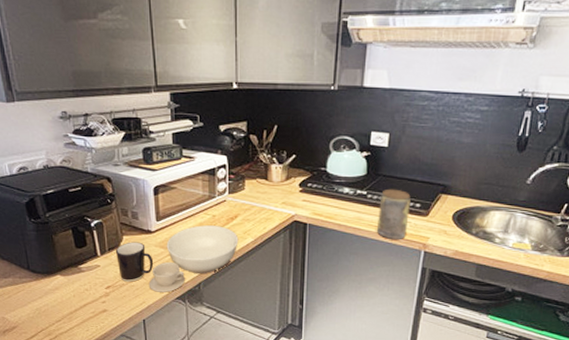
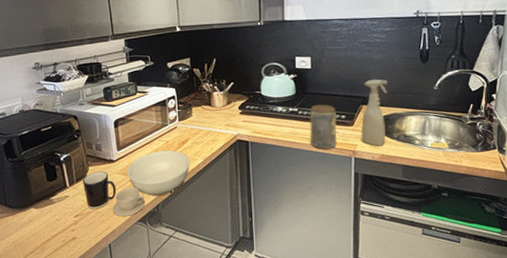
spray bottle: none [435,165,475,241] -> present [361,79,388,146]

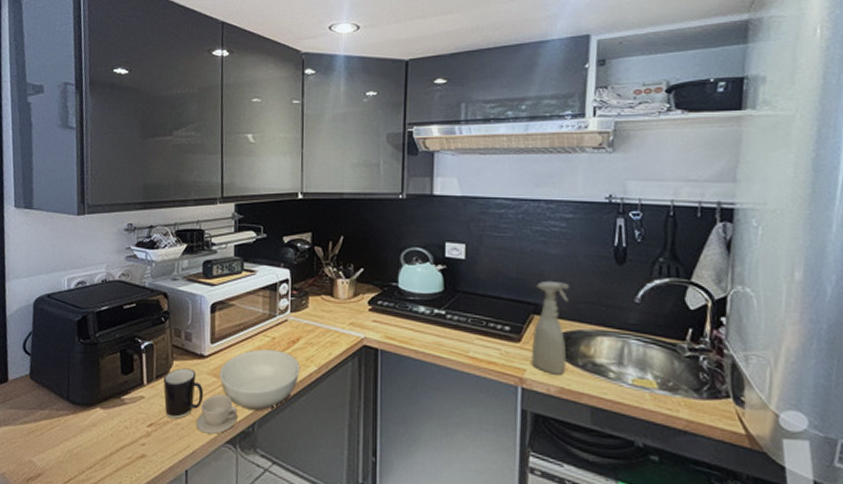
jar: present [309,104,337,150] -> none [461,307,498,373]

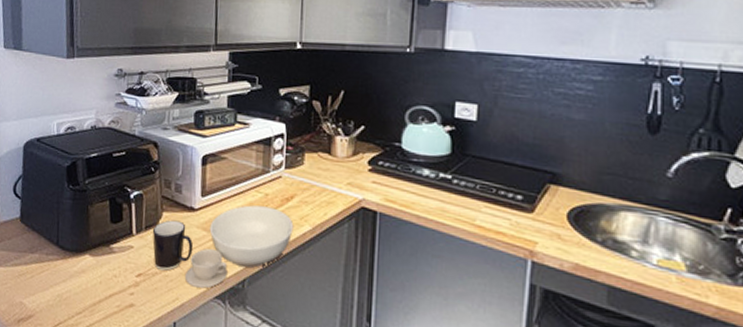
spray bottle: present [531,280,569,375] -> none [544,148,592,251]

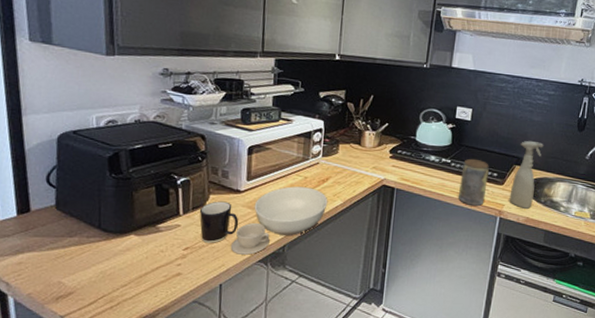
jar: none [467,173,509,243] -> present [458,158,489,207]
spray bottle: none [544,148,592,251] -> present [509,140,544,209]

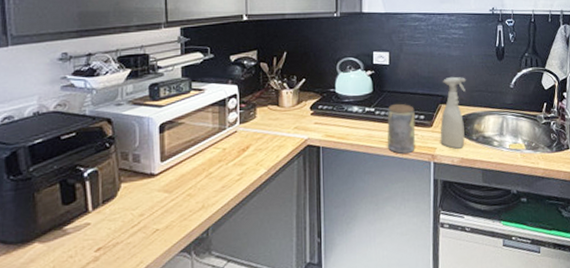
mug: present [199,201,239,243] -> none [110,188,156,239]
teacup: present [230,222,270,255] -> none [148,207,191,247]
bowl: present [254,186,328,236] -> none [171,159,251,218]

